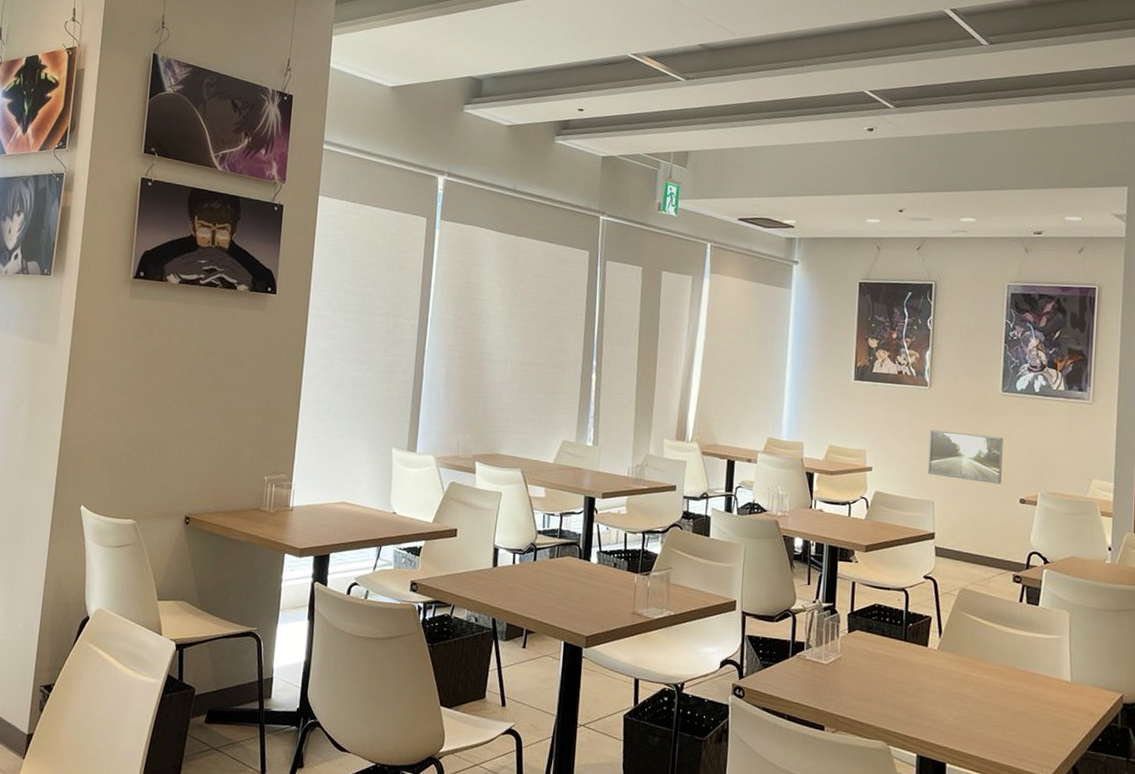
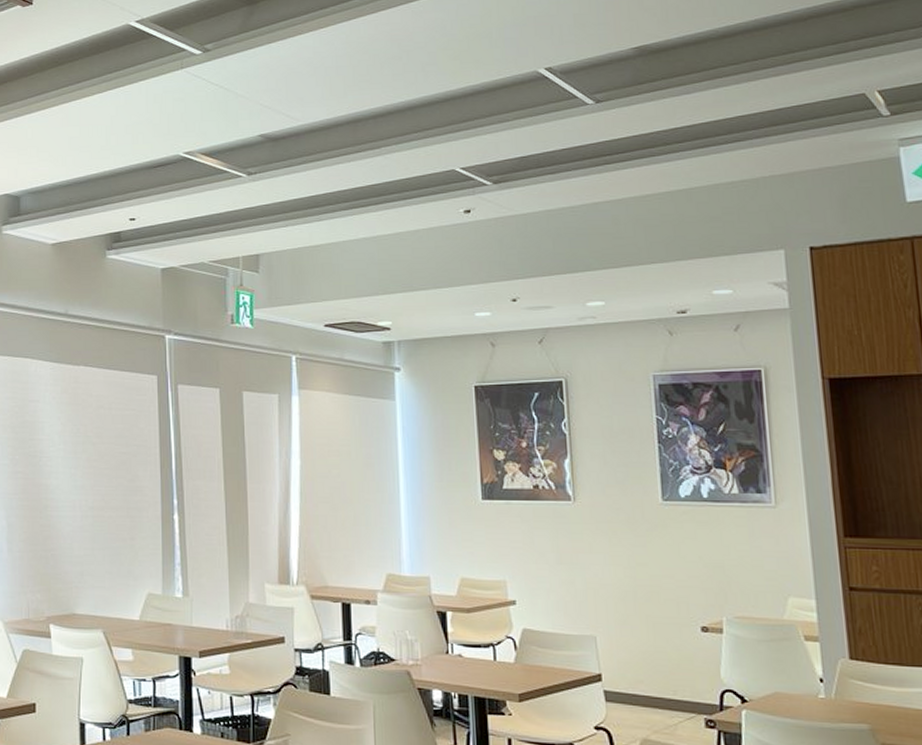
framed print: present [928,429,1003,484] -> none [580,551,675,611]

